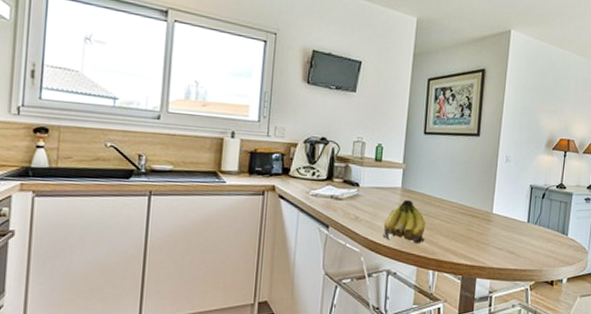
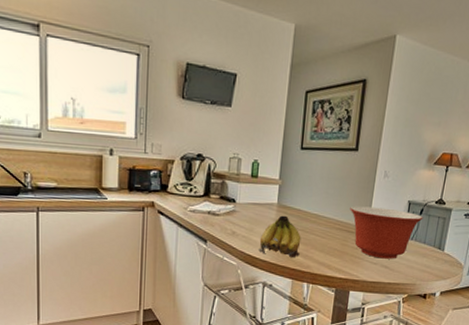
mixing bowl: none [473,190,546,245] -> present [350,206,423,259]

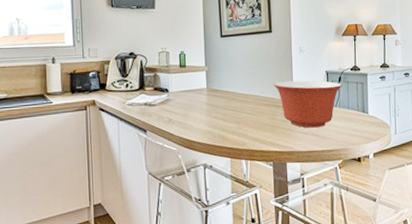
fruit: present [258,215,301,257] -> none [195,98,234,137]

